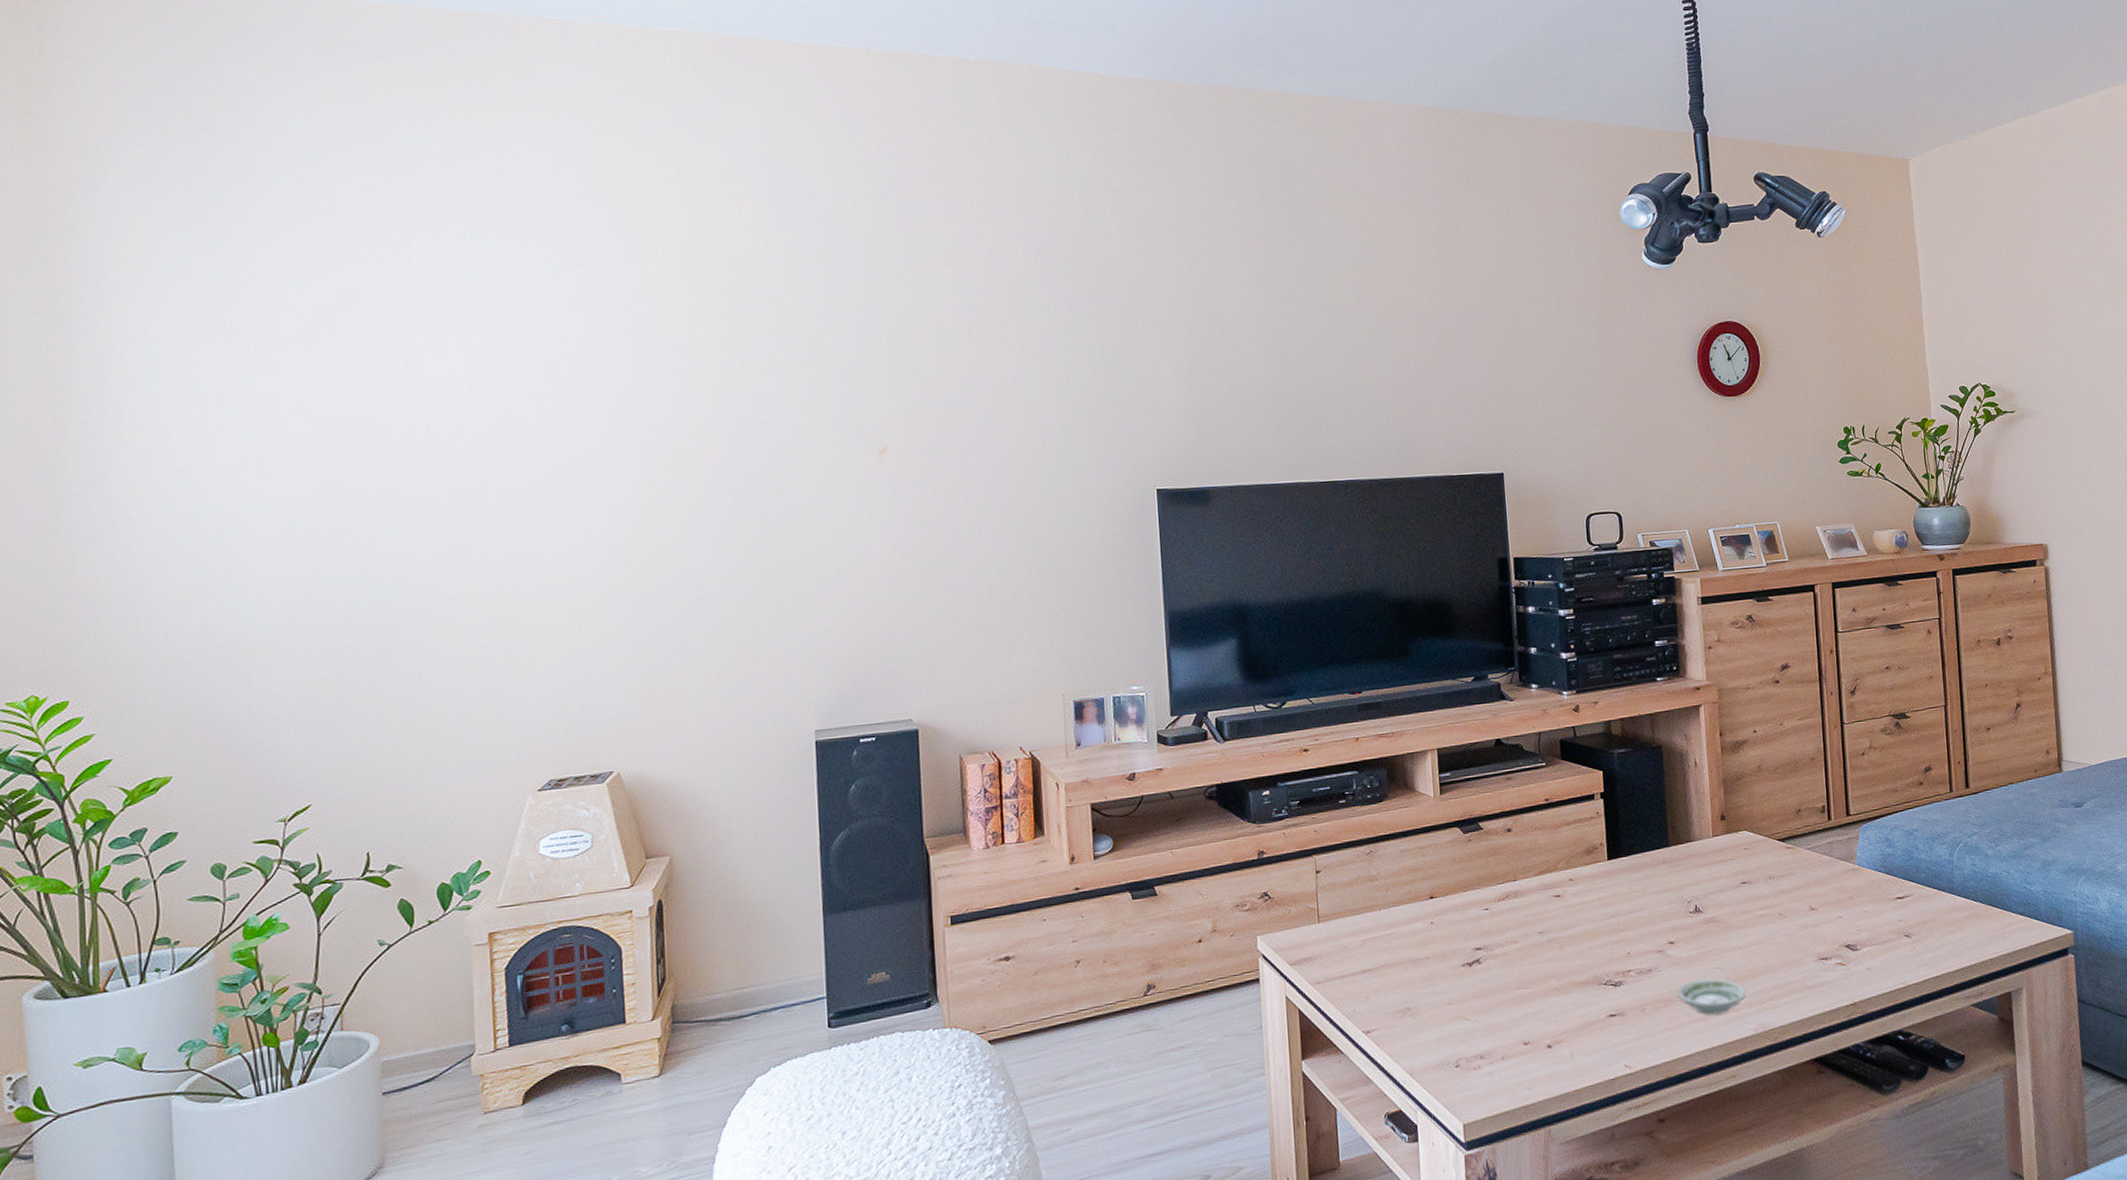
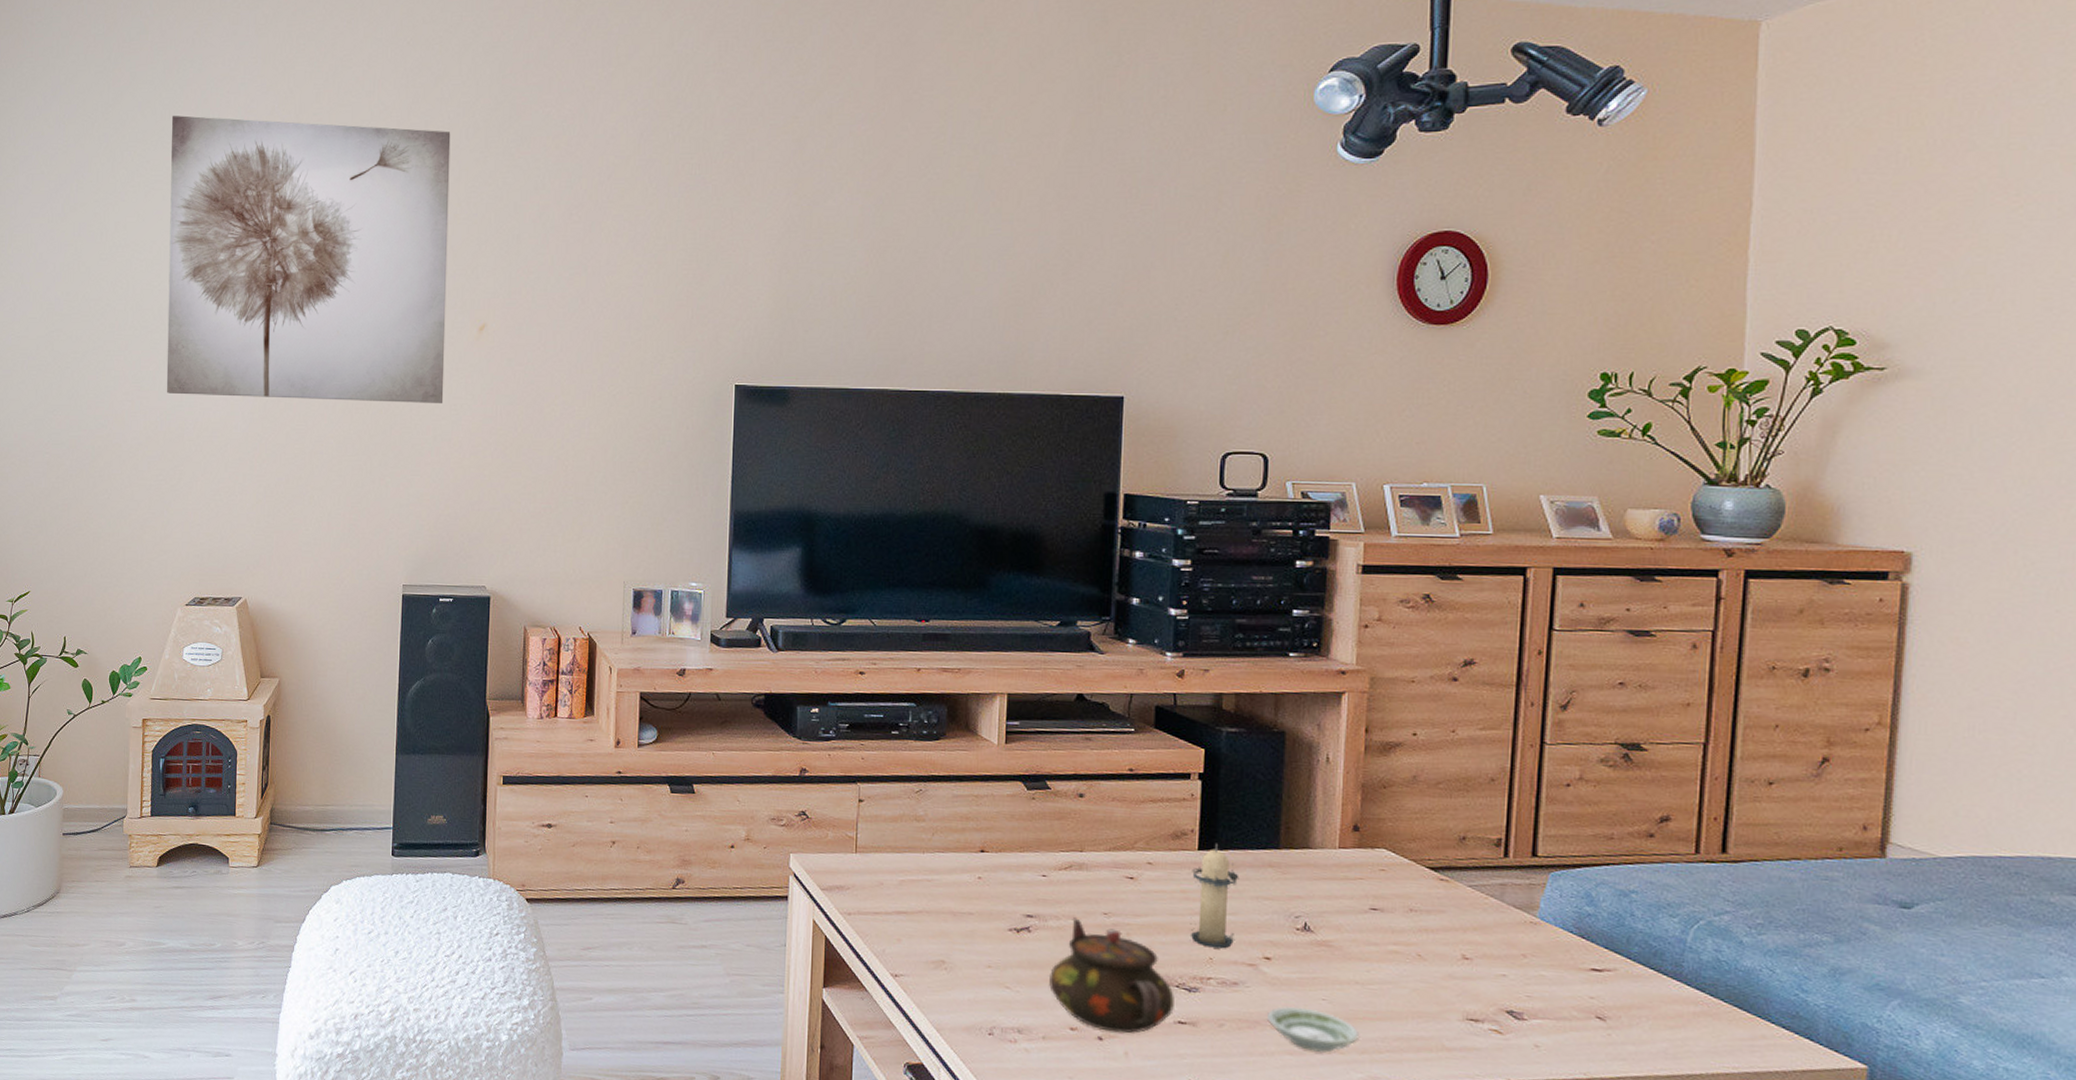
wall art: none [474,235,846,550] -> present [166,115,451,403]
teapot: none [1501,942,1605,1039] -> present [1049,918,1174,1034]
candle: none [1605,851,1645,944] -> present [1191,843,1239,949]

